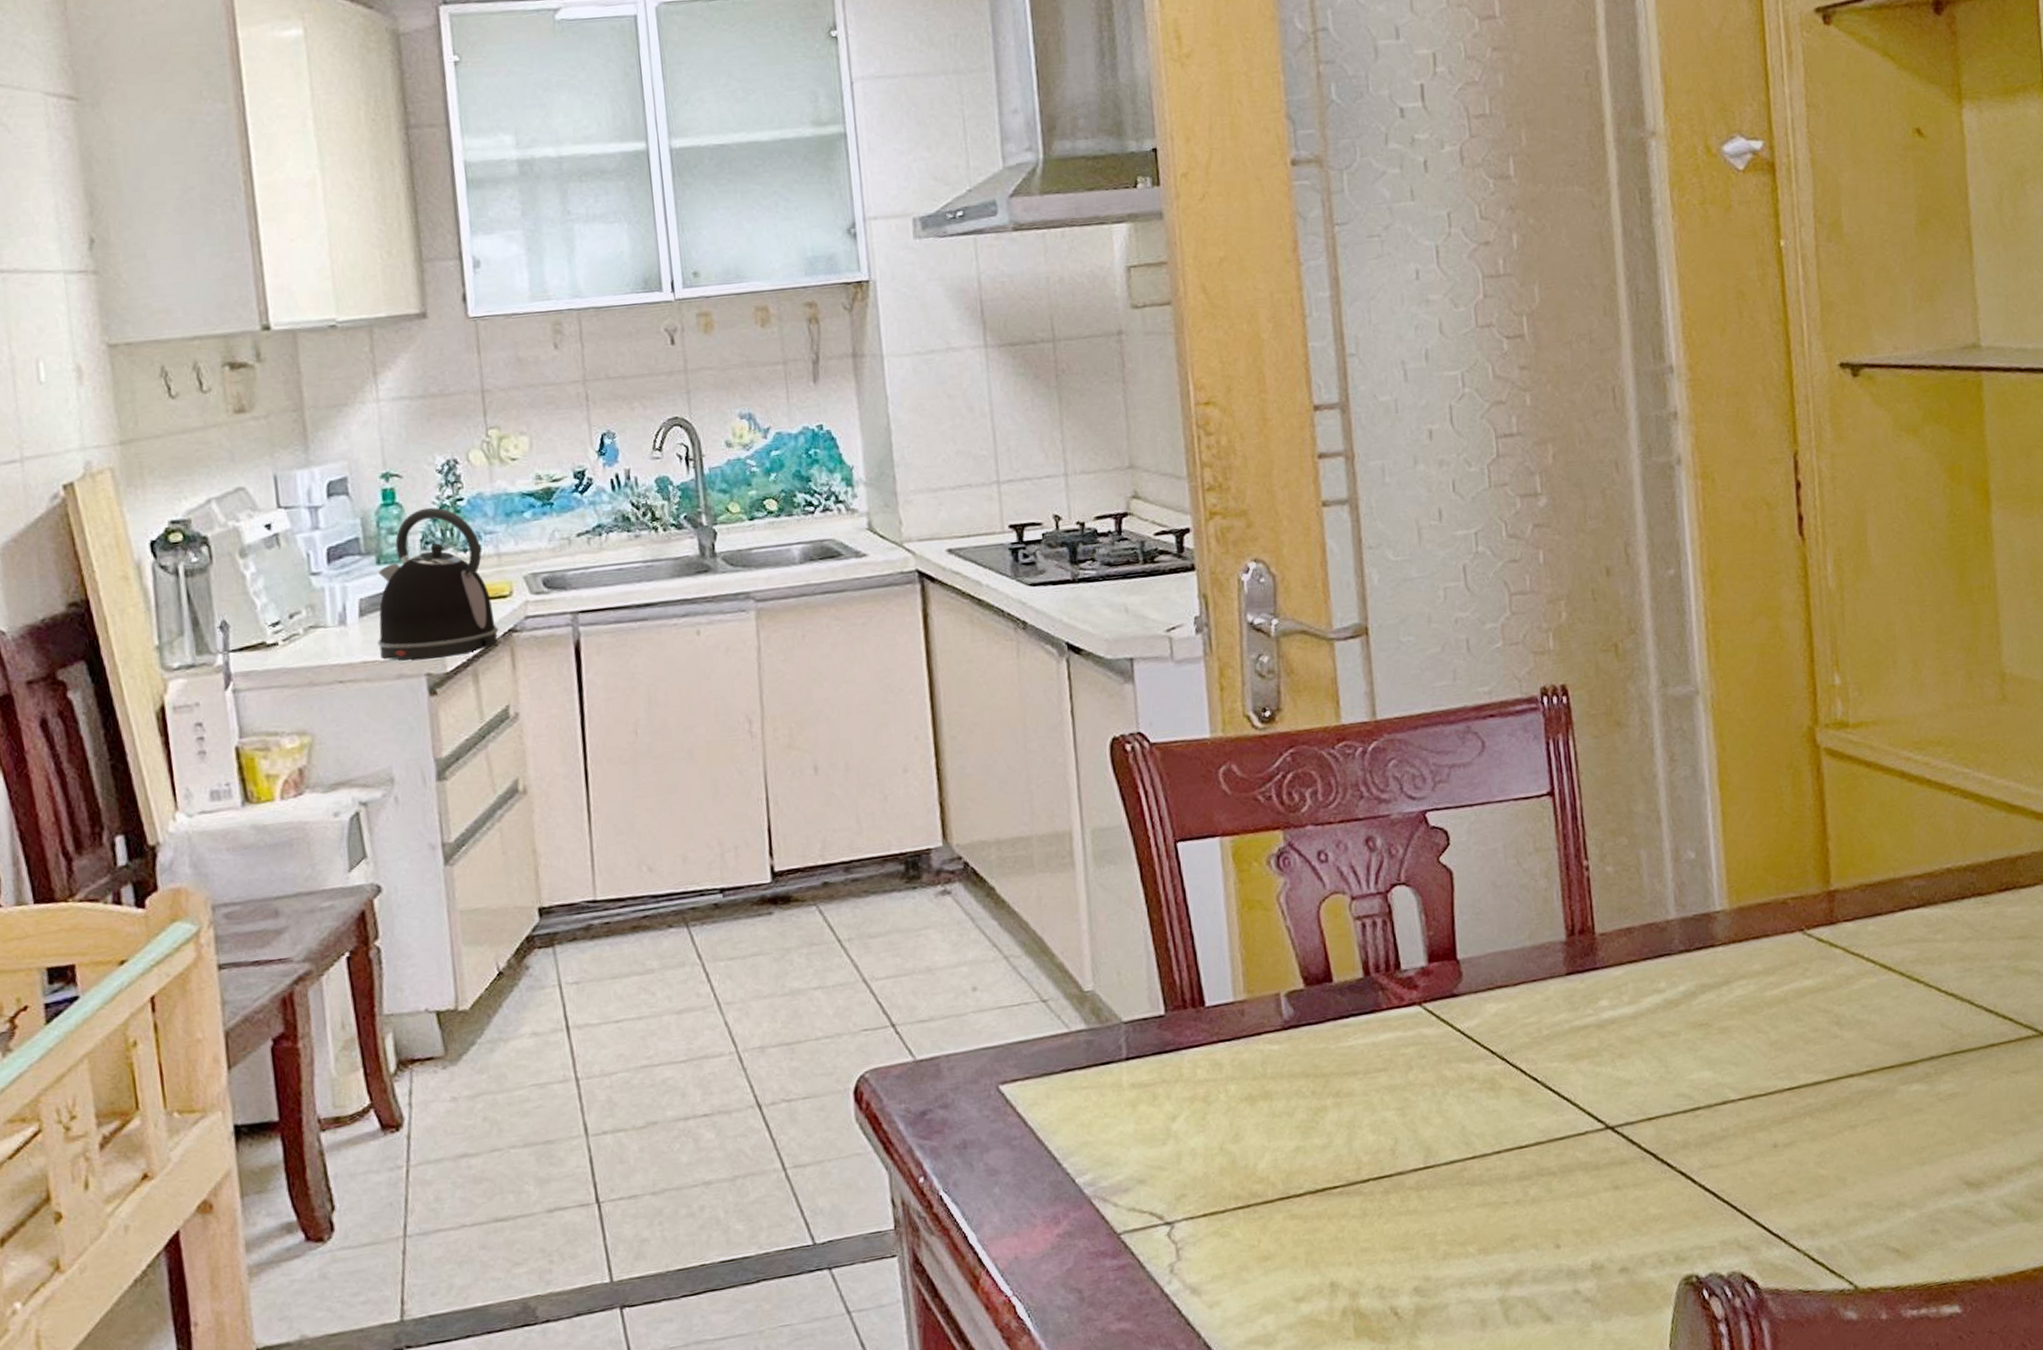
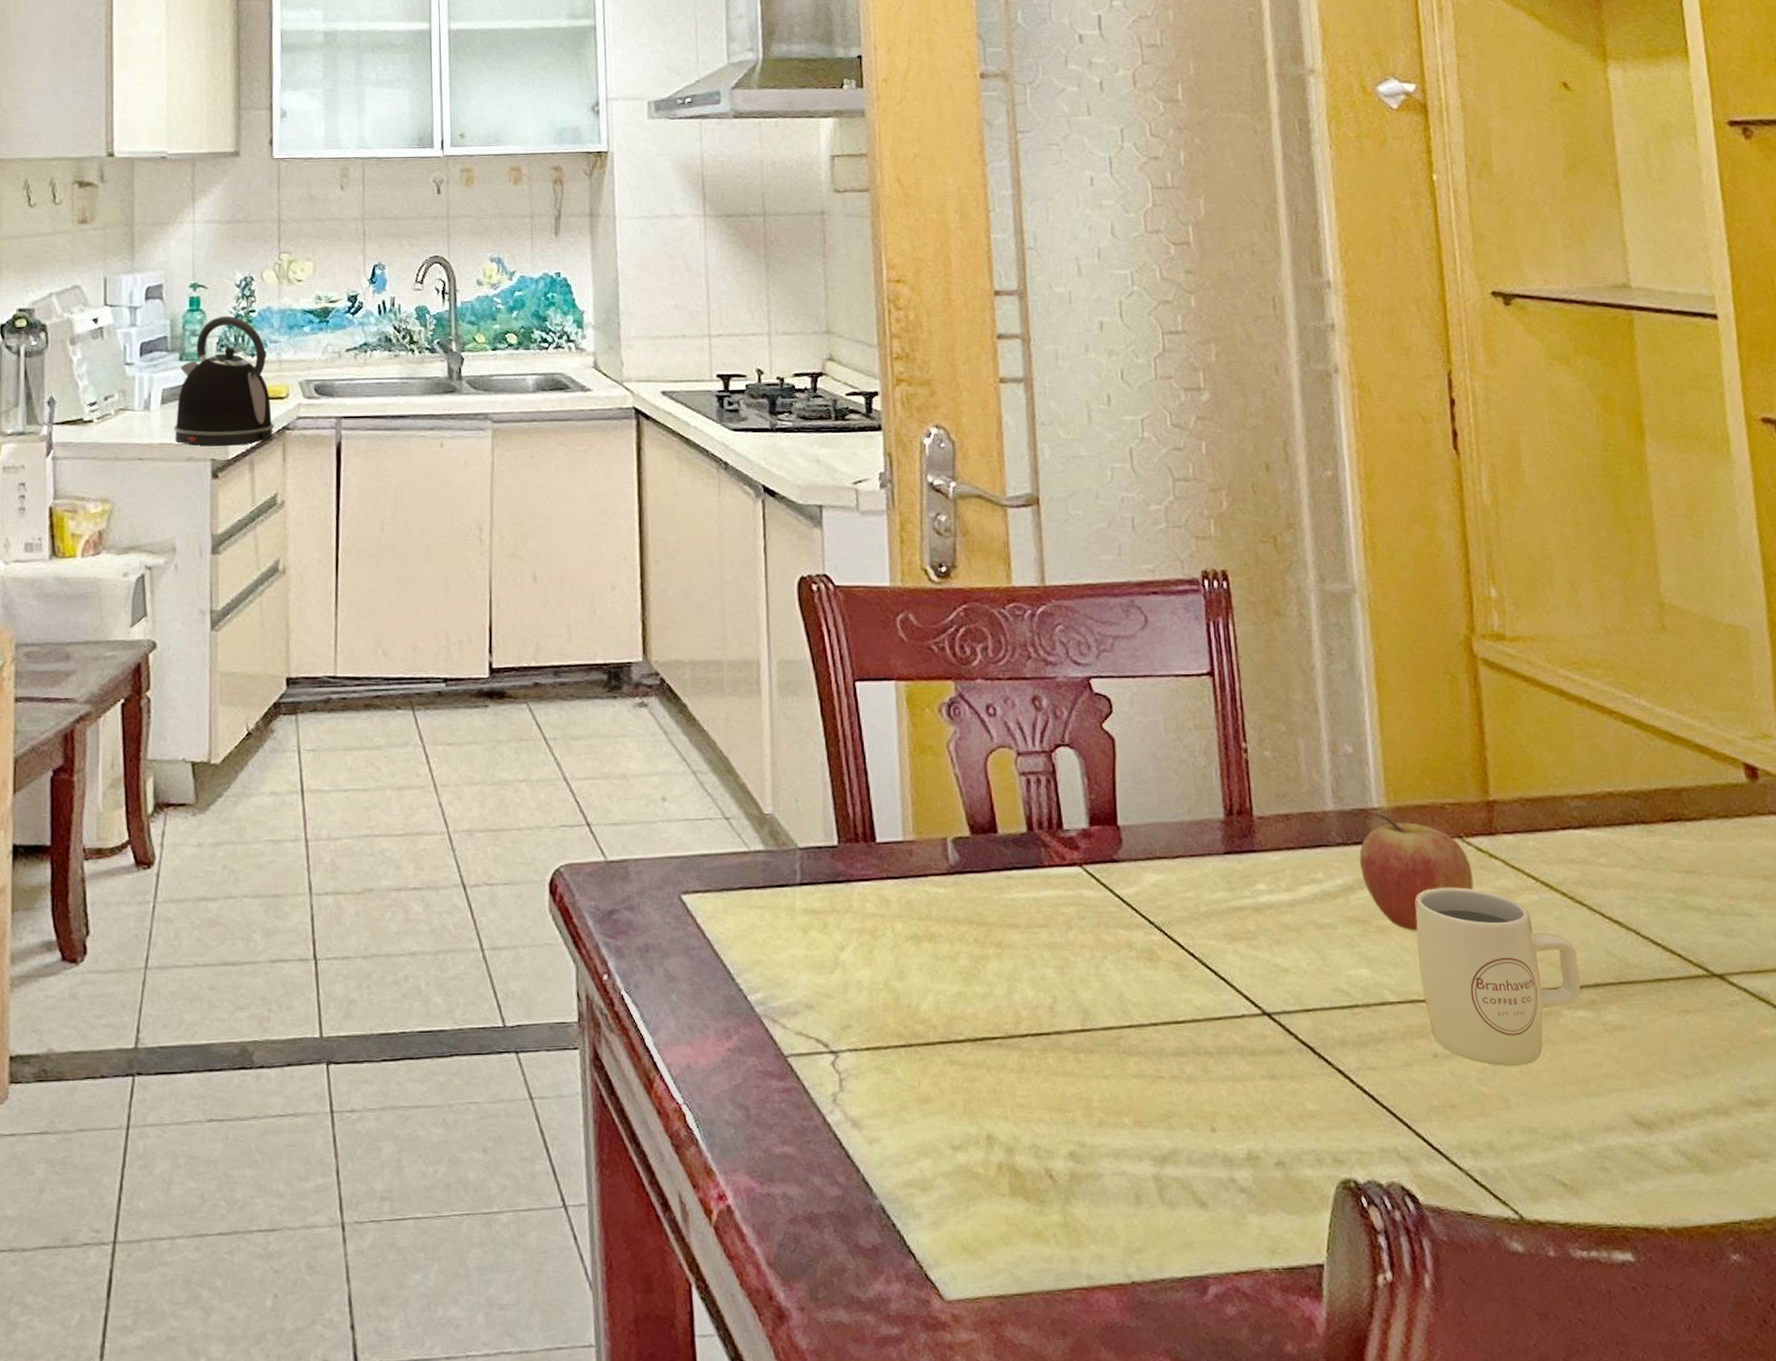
fruit: none [1702,915,1814,1028] -> present [1359,812,1474,931]
mug: none [1757,979,1917,1148] -> present [1415,887,1581,1066]

